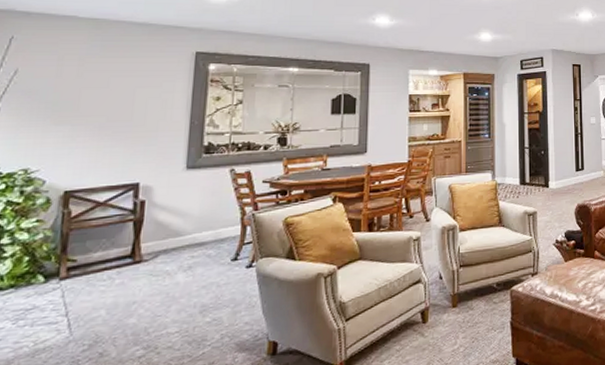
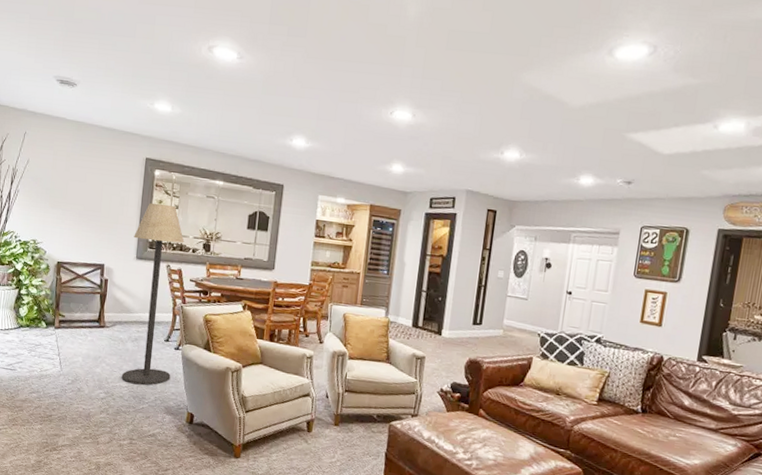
floor lamp: none [169,100,253,326] -> present [121,202,185,385]

